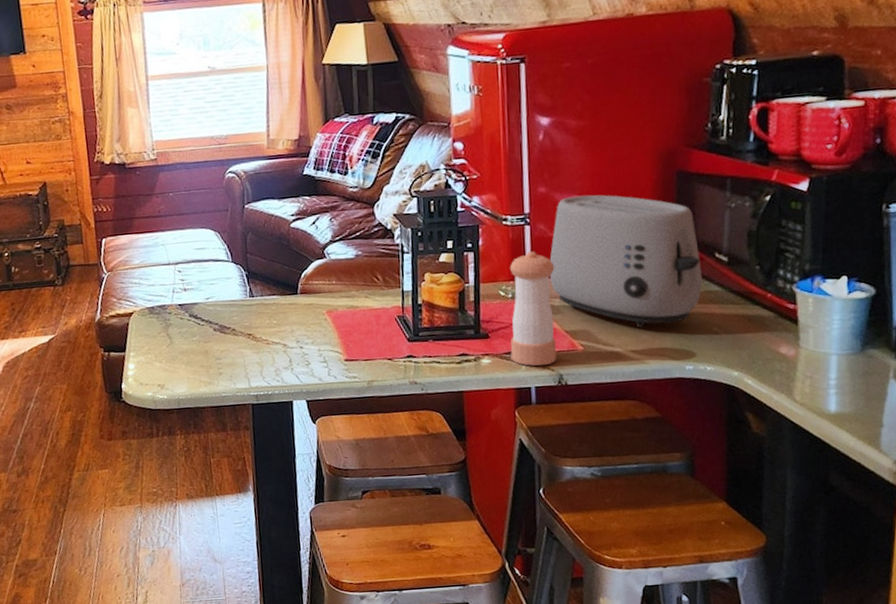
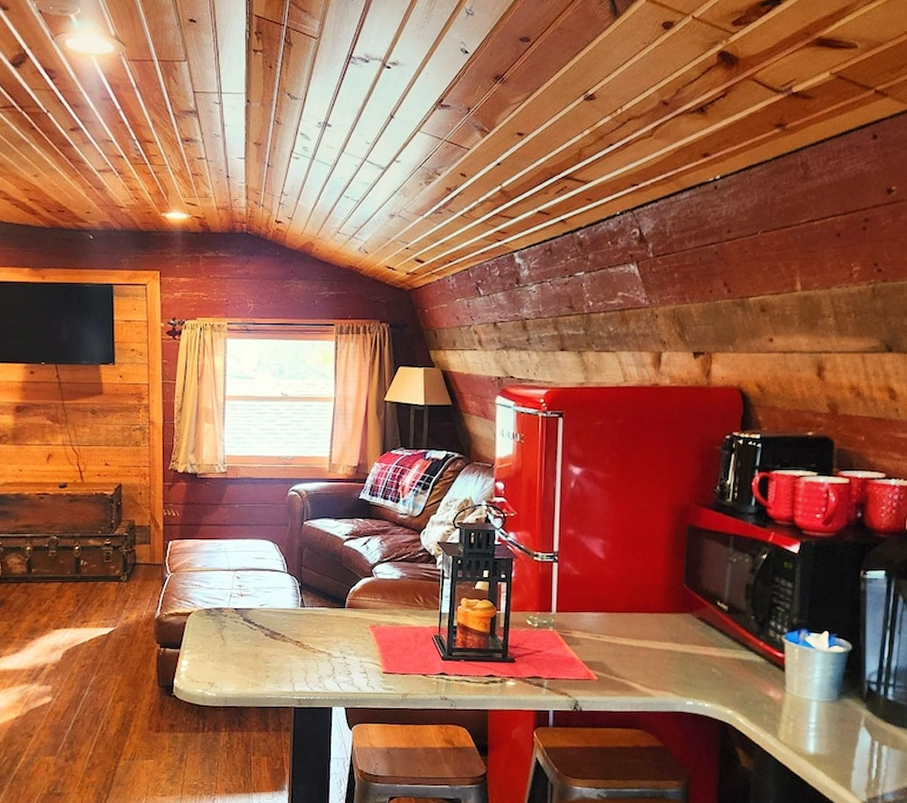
pepper shaker: present [510,250,557,366] -> none [533,586,577,691]
toaster: present [549,194,703,327] -> none [573,540,705,663]

